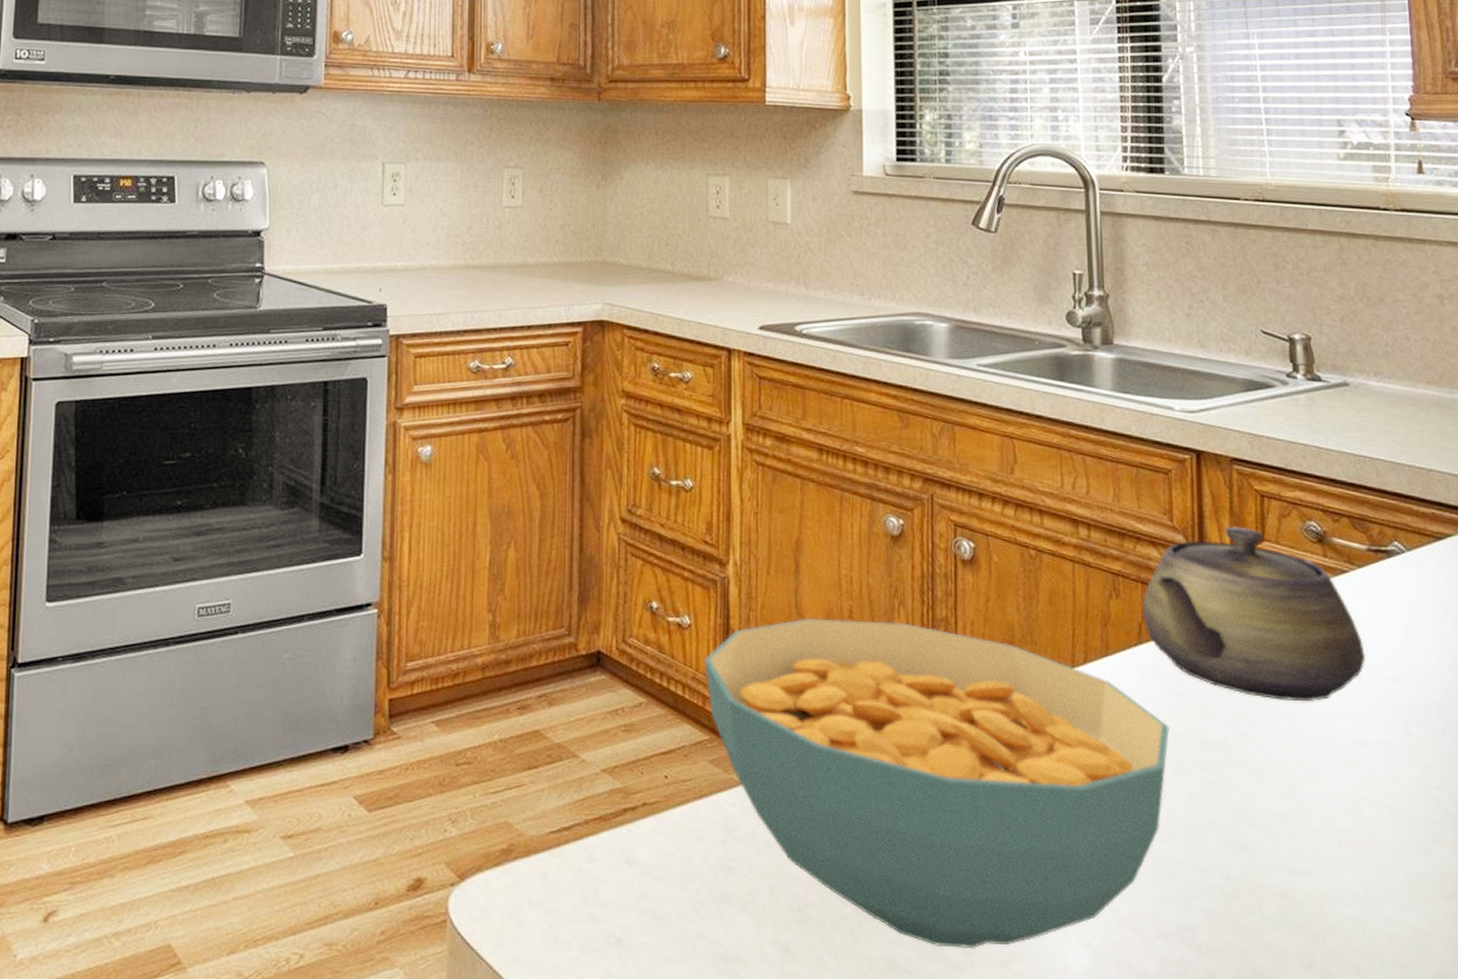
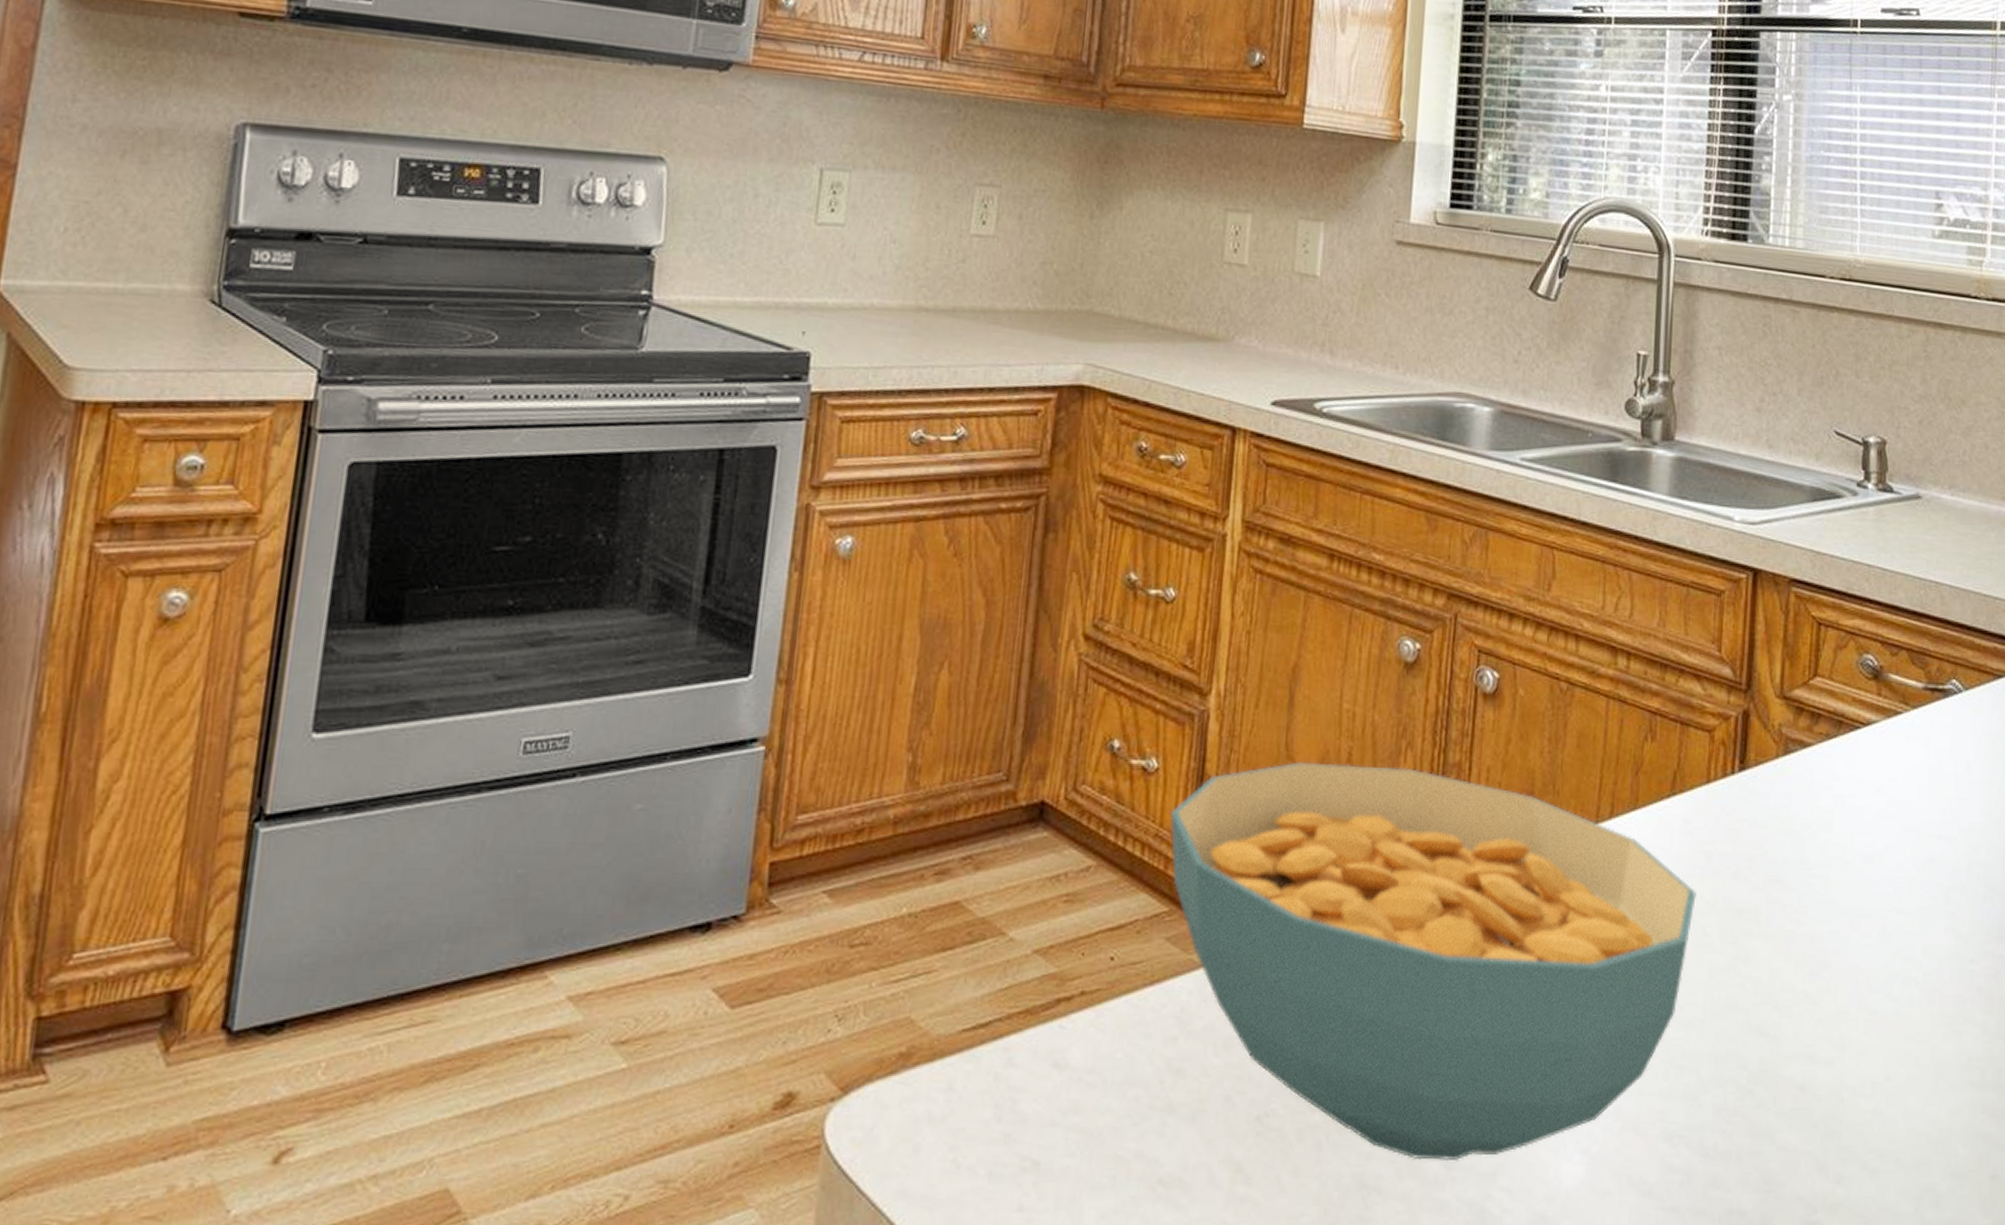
teapot: present [1142,526,1366,702] -> none [1678,658,1912,864]

